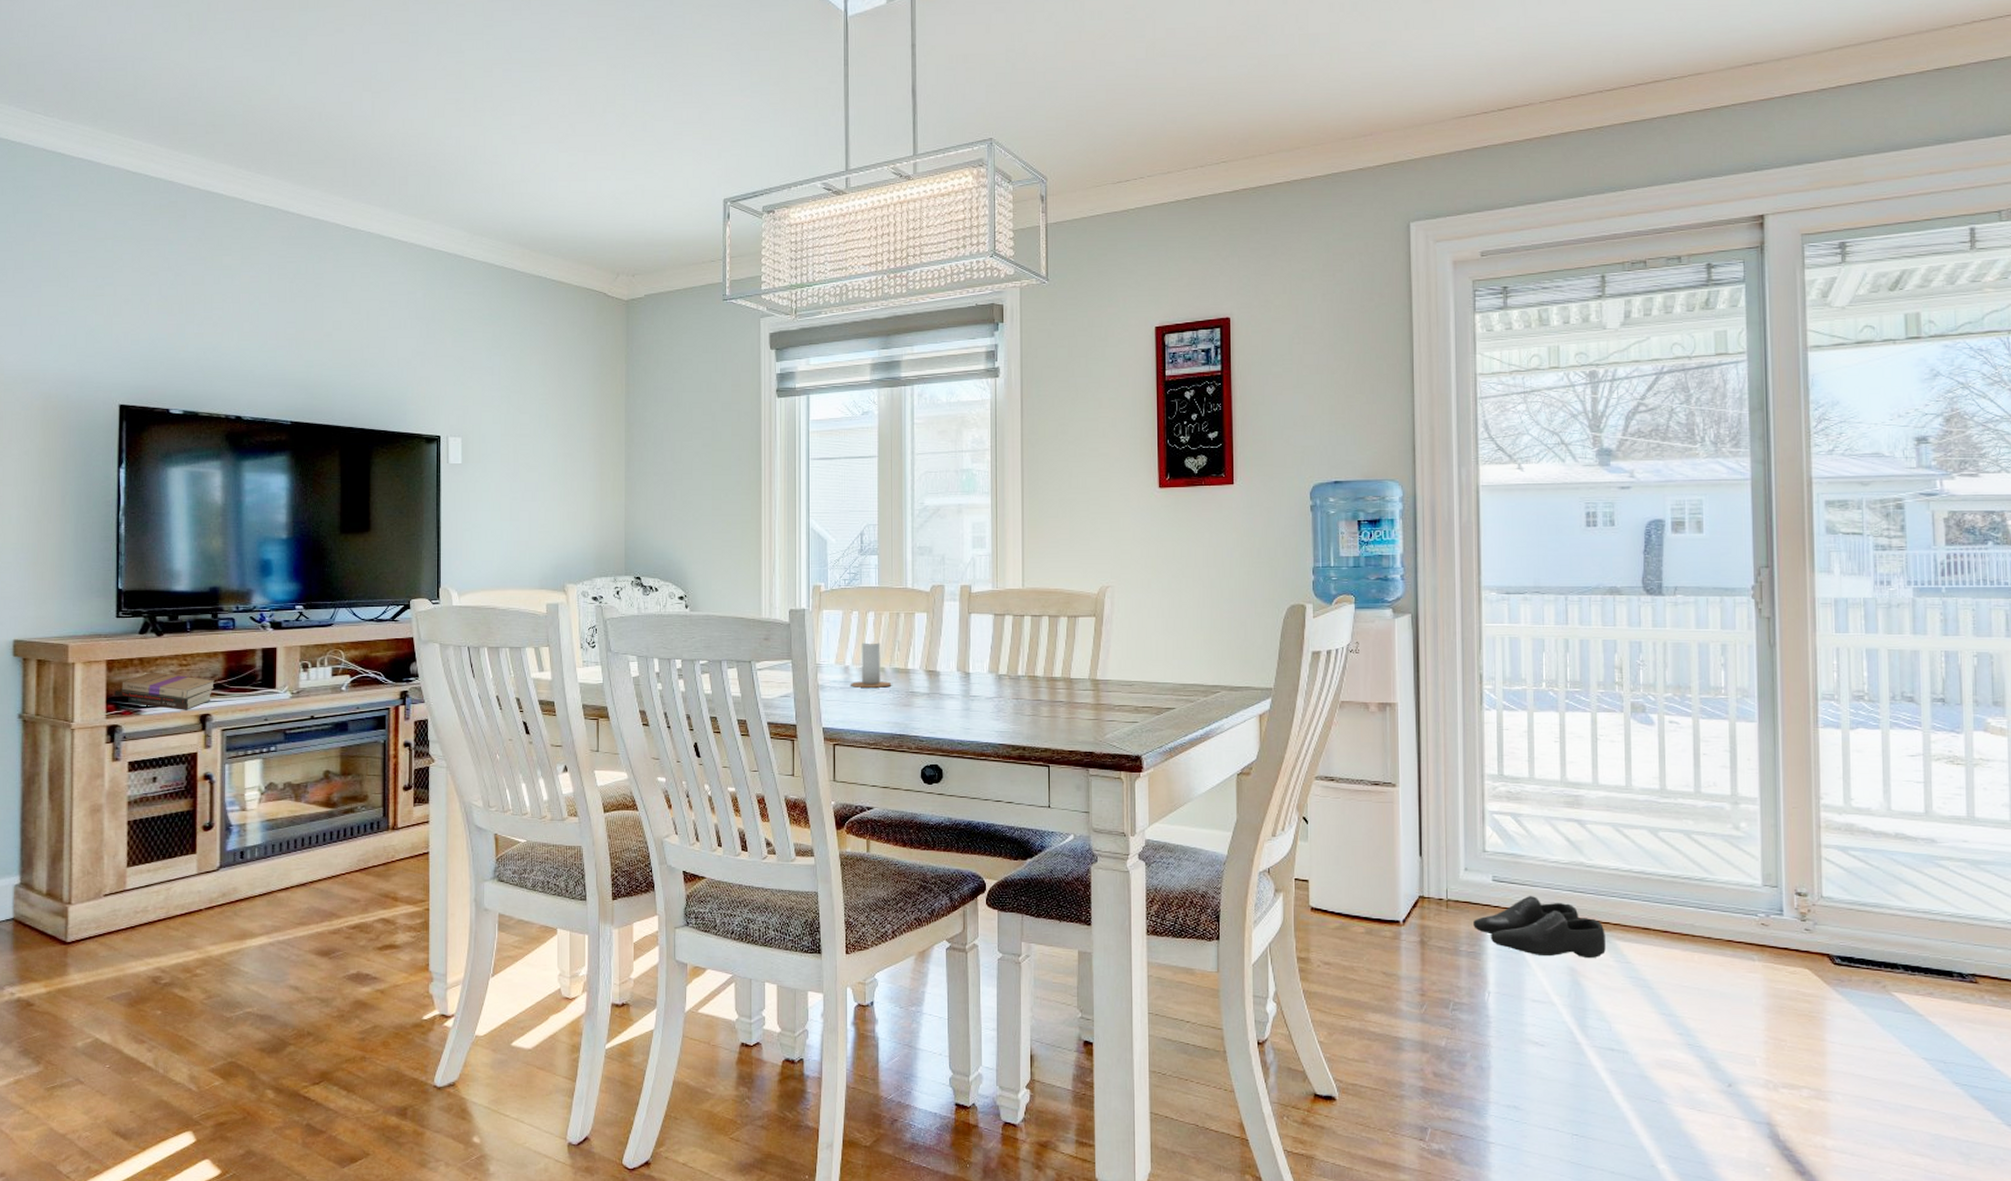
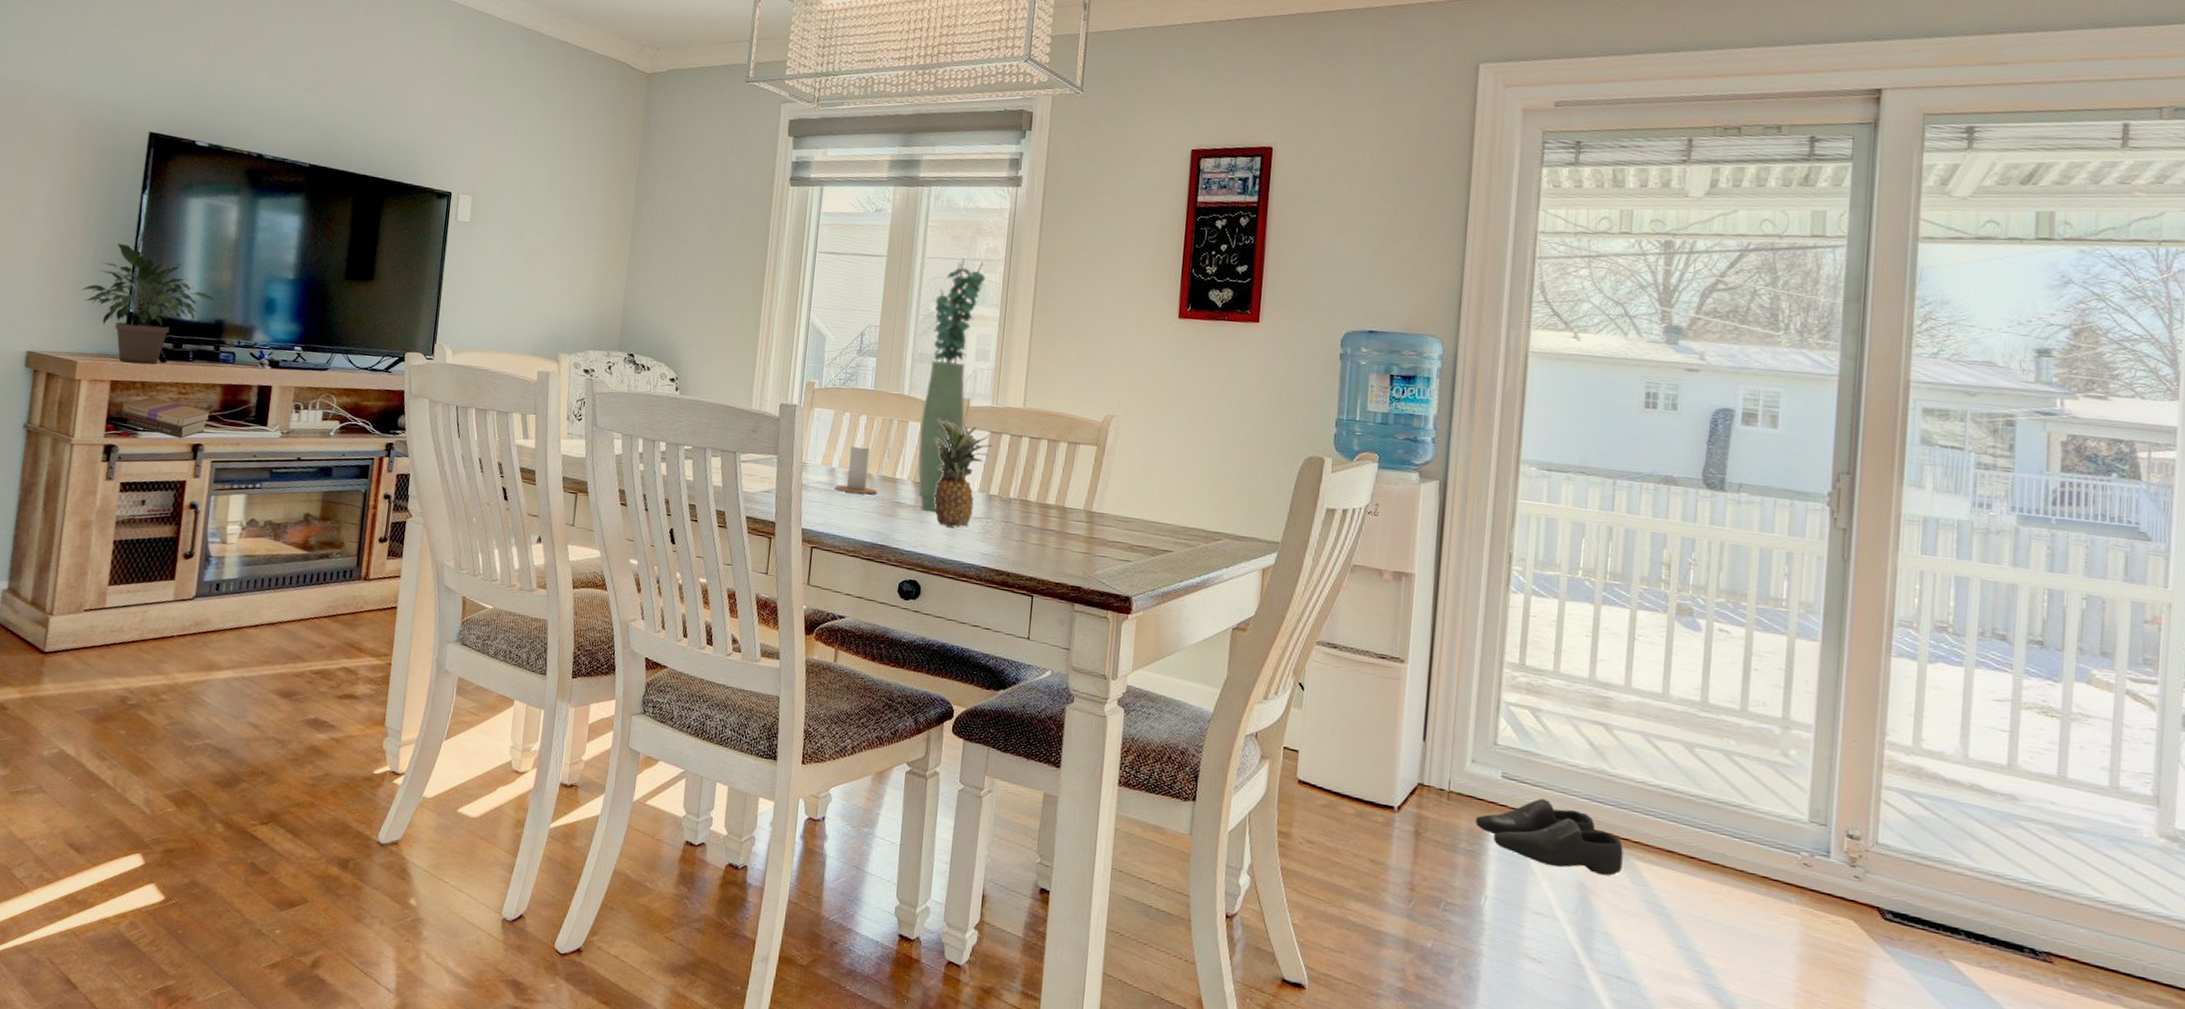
potted plant: none [65,520,208,642] -> present [82,243,215,365]
vase: none [925,451,974,697] -> present [918,259,986,512]
fruit: none [941,608,997,709] -> present [934,419,992,529]

